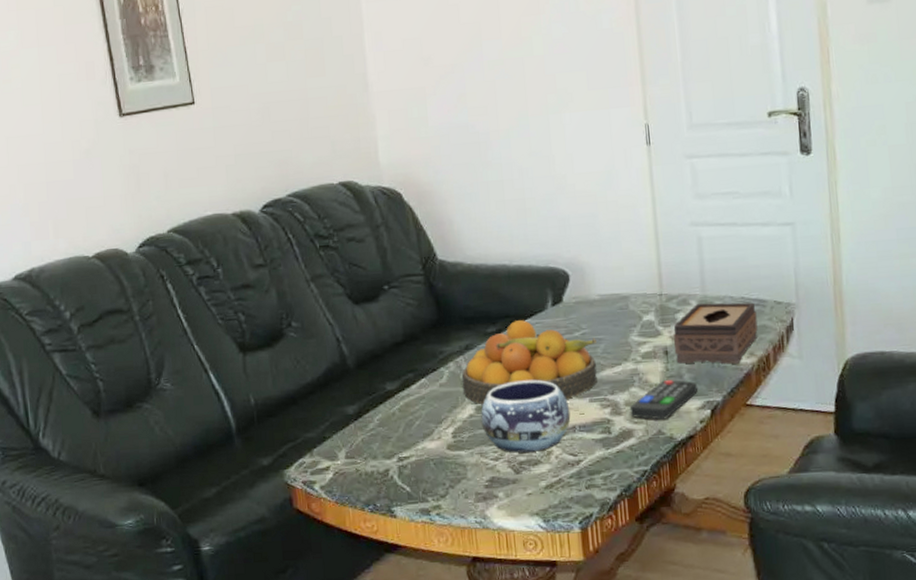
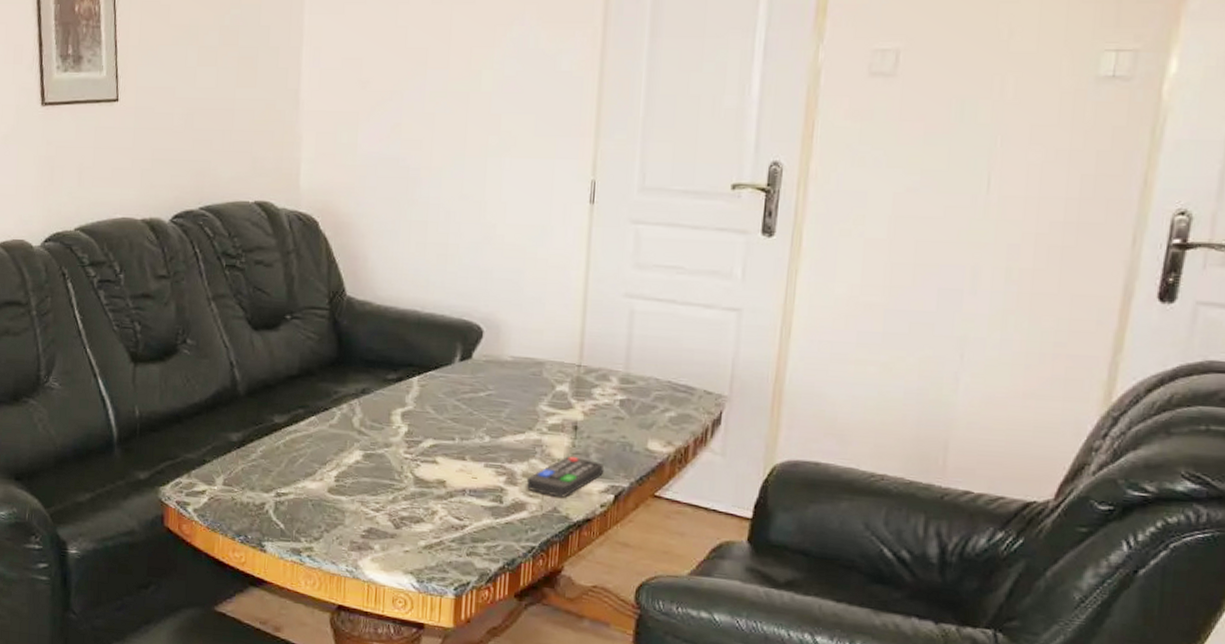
fruit bowl: present [461,320,597,405] -> none [352,371,502,461]
decorative bowl: present [481,379,571,453] -> none [367,433,463,509]
tissue box: present [673,302,758,364] -> none [584,381,682,451]

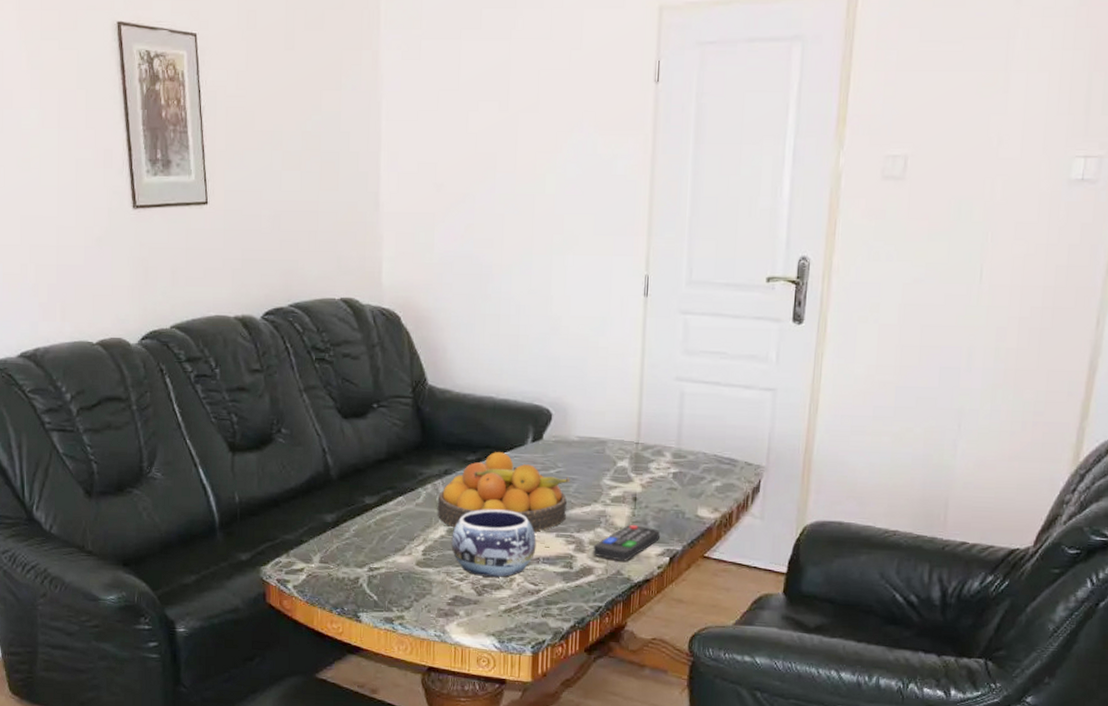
fruit bowl: none [352,371,502,461] -> present [437,452,570,532]
decorative bowl: none [367,433,463,509] -> present [451,509,537,577]

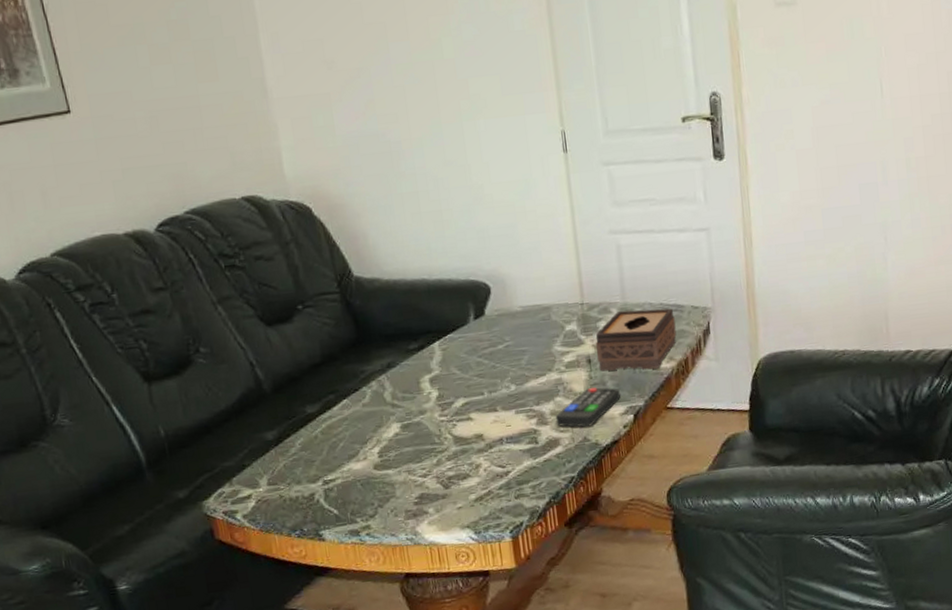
fruit bowl: present [437,452,570,532] -> none [384,335,523,423]
decorative bowl: present [451,509,537,577] -> none [406,394,498,468]
tissue box: none [642,456,726,517] -> present [595,308,677,372]

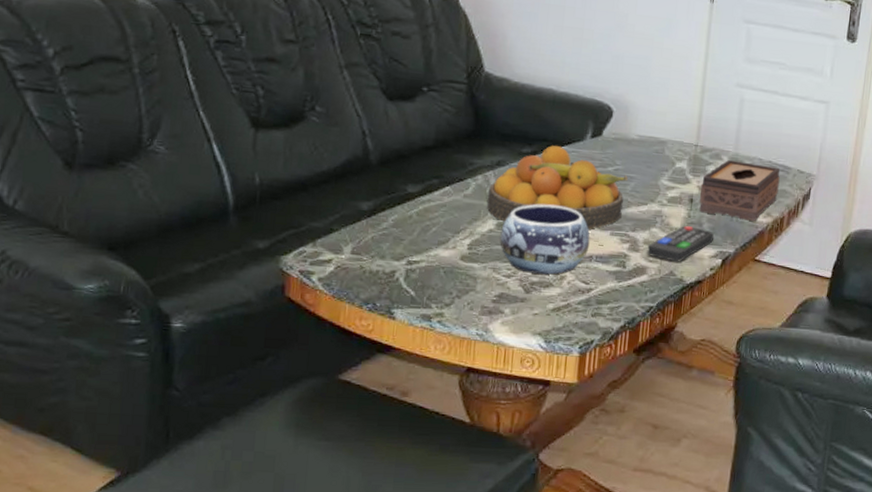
fruit bowl: none [384,335,523,423] -> present [486,146,628,229]
decorative bowl: none [406,394,498,468] -> present [500,204,590,275]

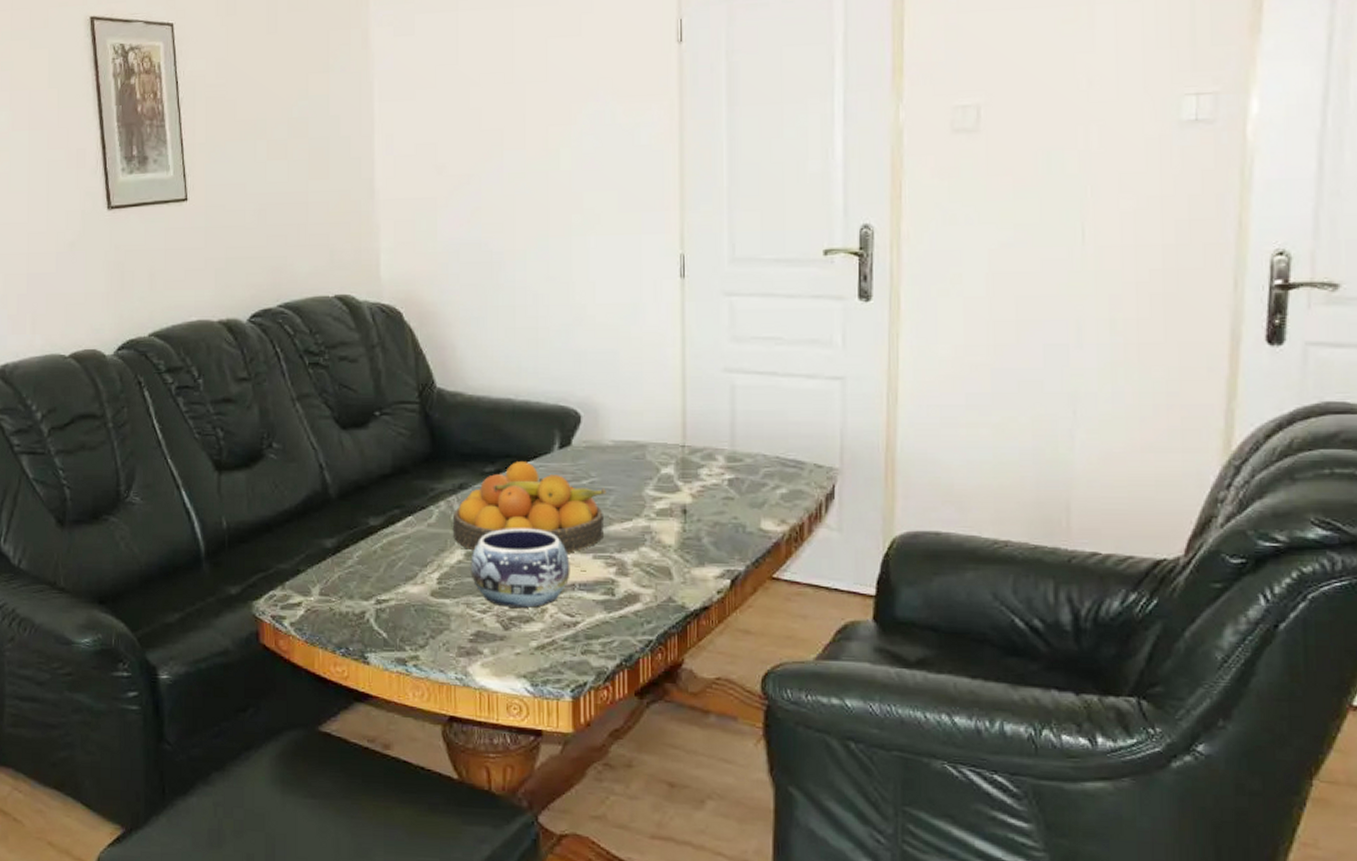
remote control: present [647,226,714,262] -> none [638,542,717,586]
tissue box: present [699,160,780,221] -> none [693,460,792,531]

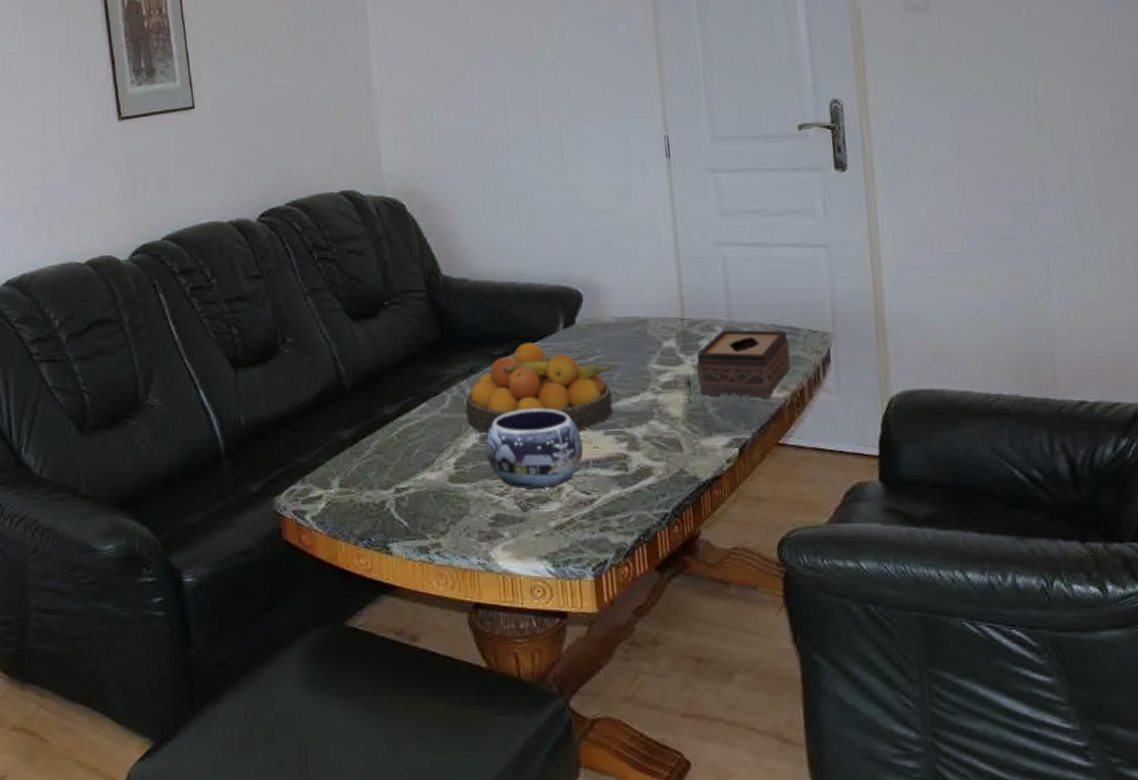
tissue box: none [693,460,792,531] -> present [696,330,791,398]

